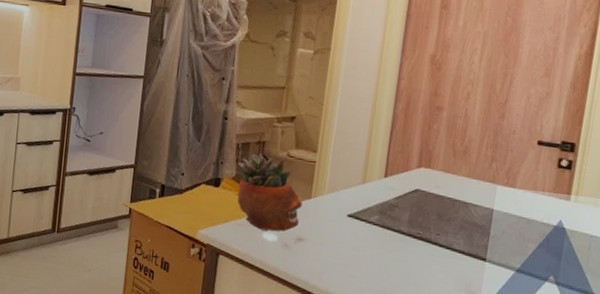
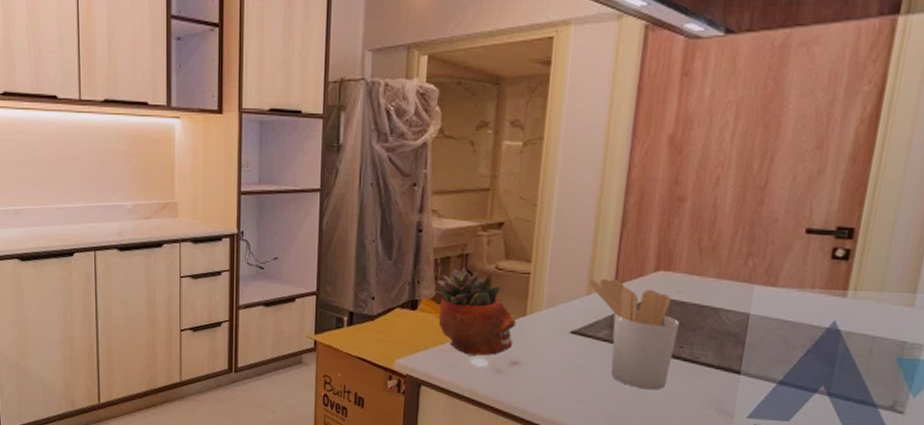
utensil holder: none [363,171,437,271] -> present [588,278,679,390]

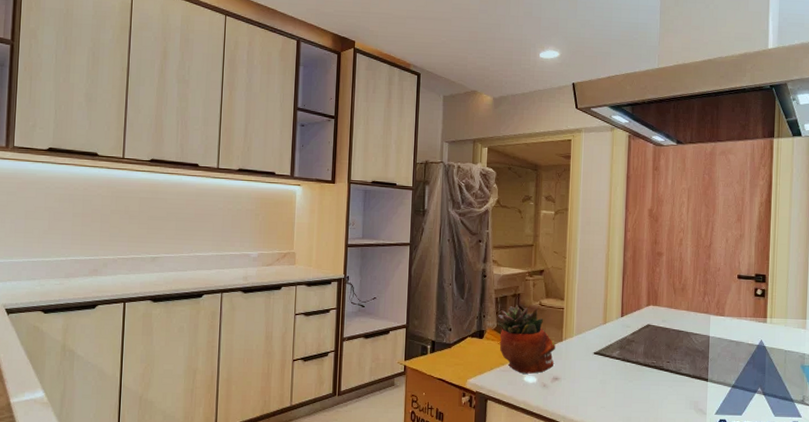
utensil holder: present [588,278,679,390] -> none [603,311,665,396]

